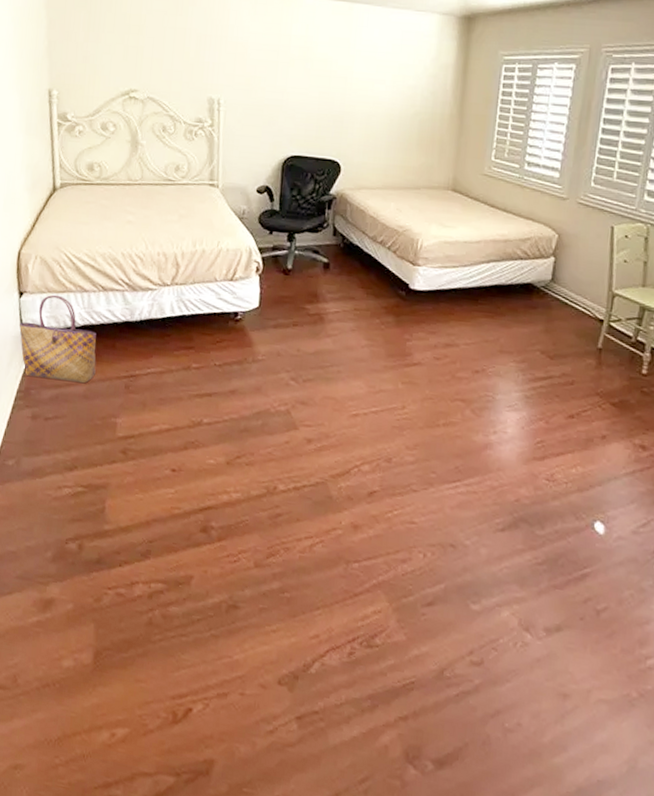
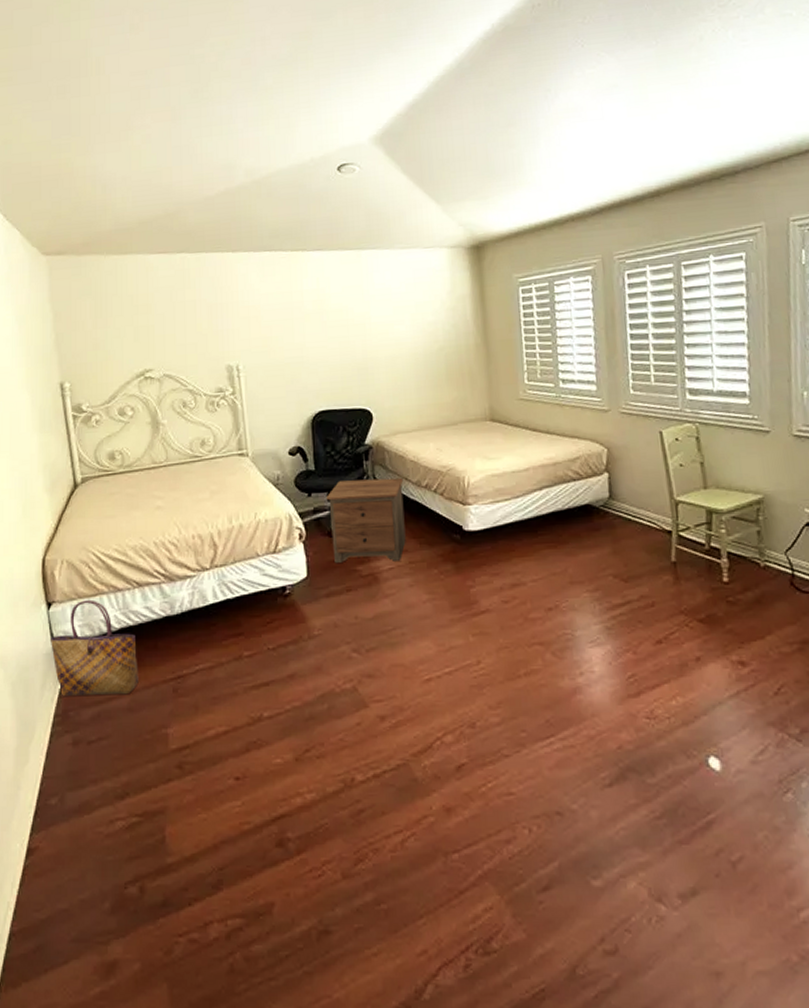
nightstand: none [286,224,361,306] -> present [326,477,406,563]

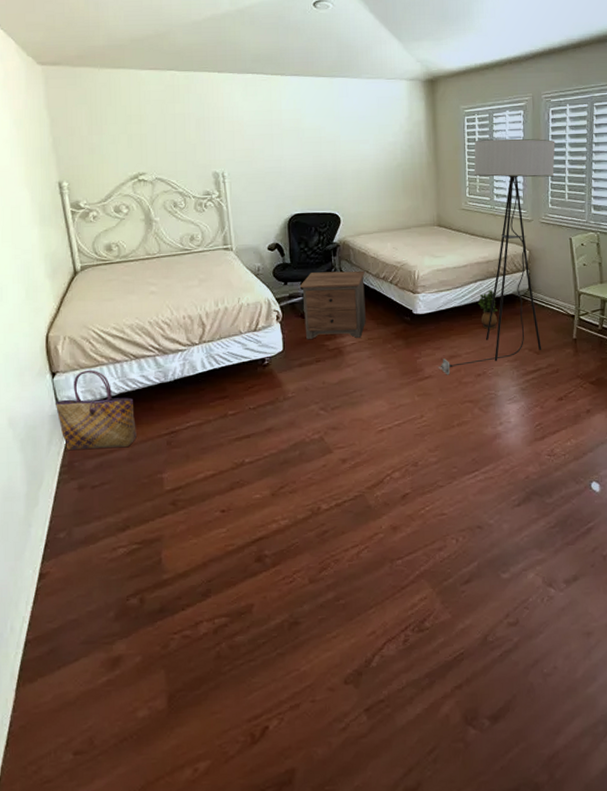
floor lamp: none [496,309,635,609] -> present [437,138,556,375]
potted plant: none [544,499,571,549] -> present [477,289,498,329]

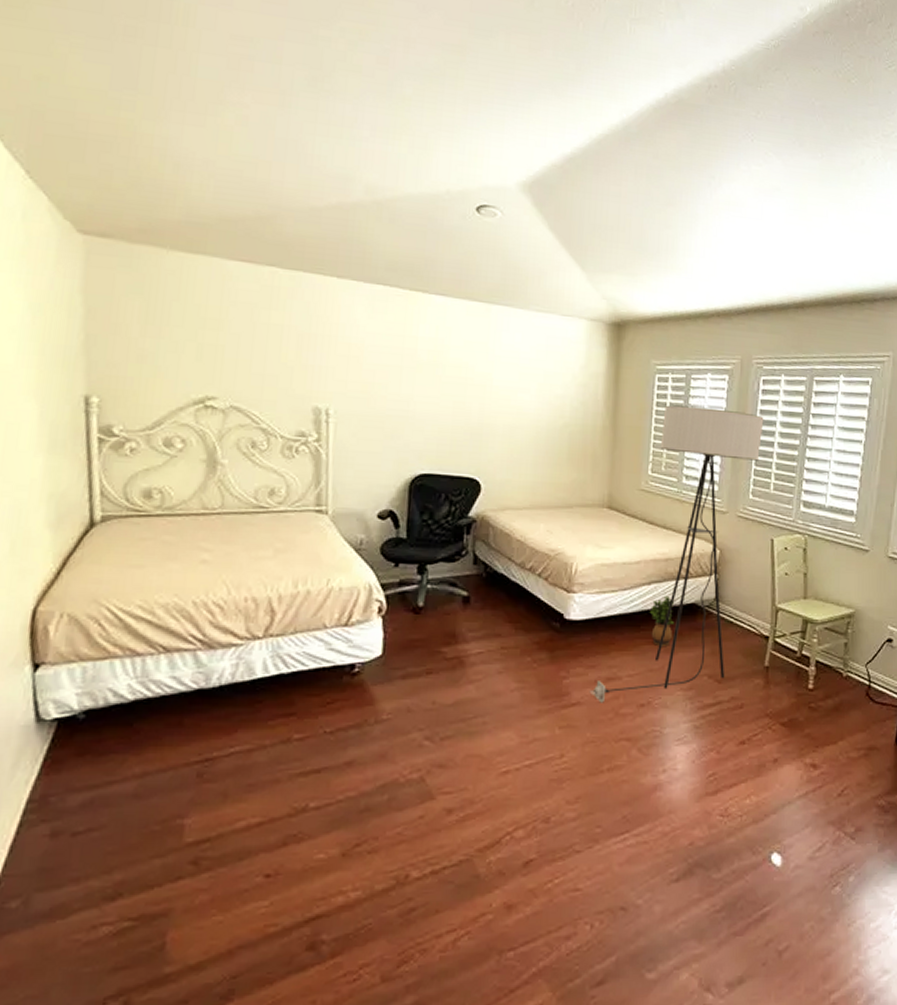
tote bag: present [56,370,137,451] -> none [33,663,154,779]
nightstand: present [299,270,366,339] -> none [415,553,507,645]

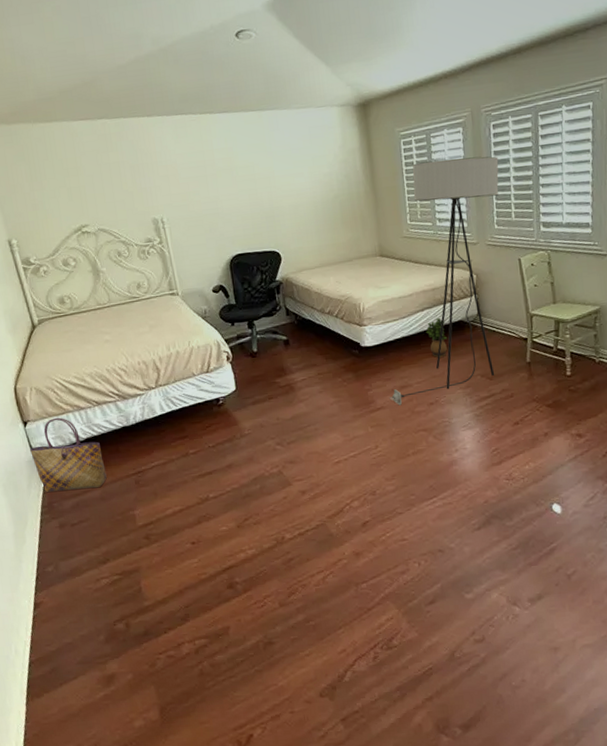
tote bag: none [33,663,154,779] -> present [30,417,107,493]

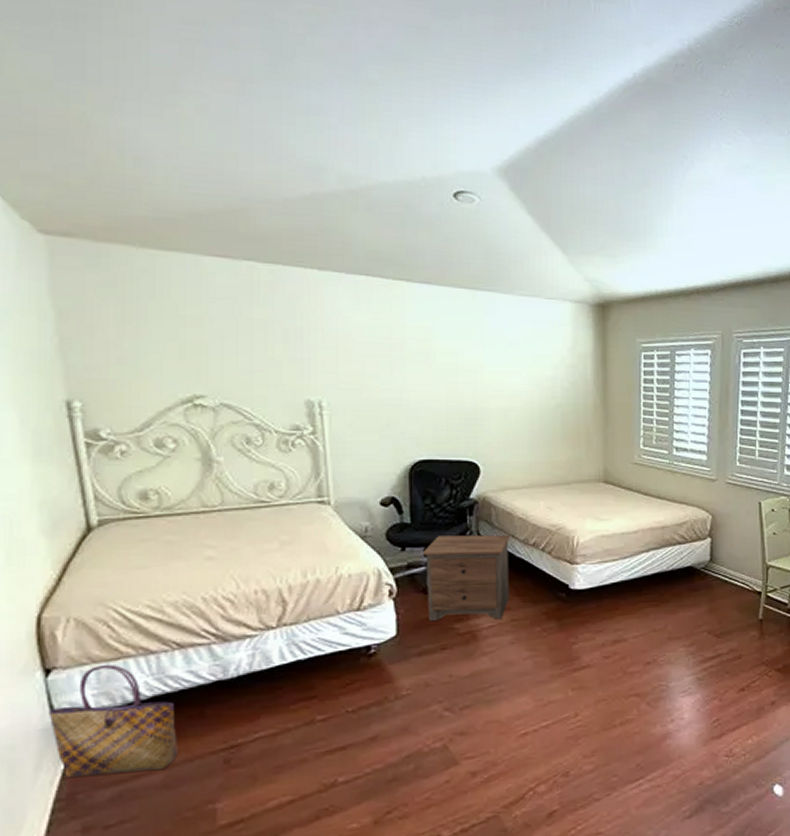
nightstand: none [246,306,315,378] -> present [422,534,510,621]
floor lamp: present [389,156,499,406] -> none [598,381,746,664]
potted plant: present [426,317,447,358] -> none [649,560,673,608]

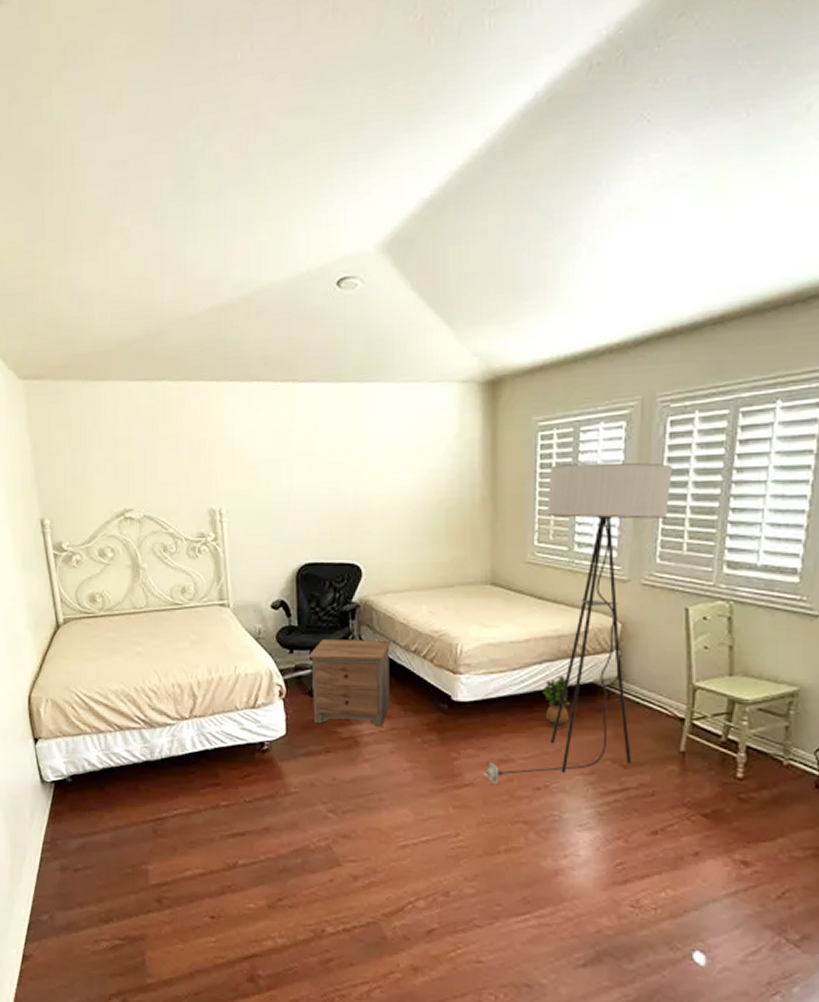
tote bag: present [50,664,178,779] -> none [38,738,120,831]
floor lamp: none [598,381,746,664] -> present [481,462,673,785]
potted plant: none [649,560,673,608] -> present [542,675,571,728]

